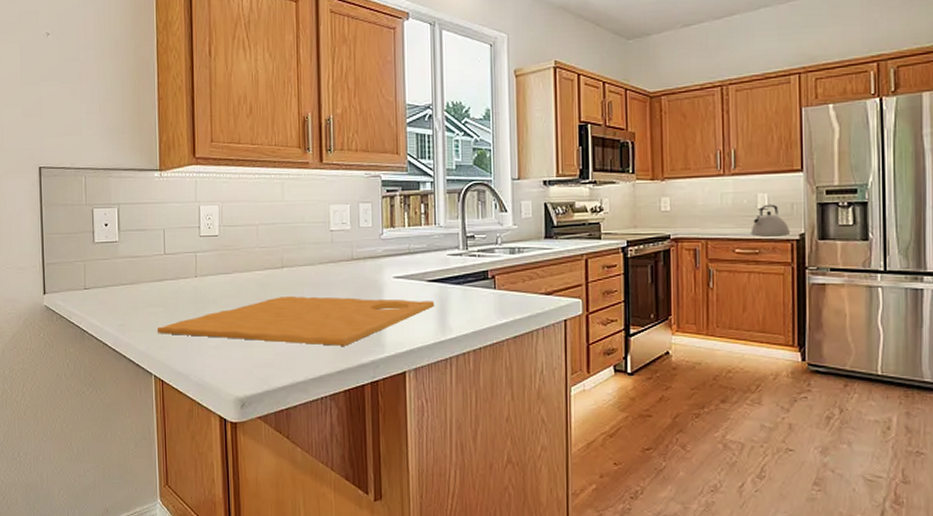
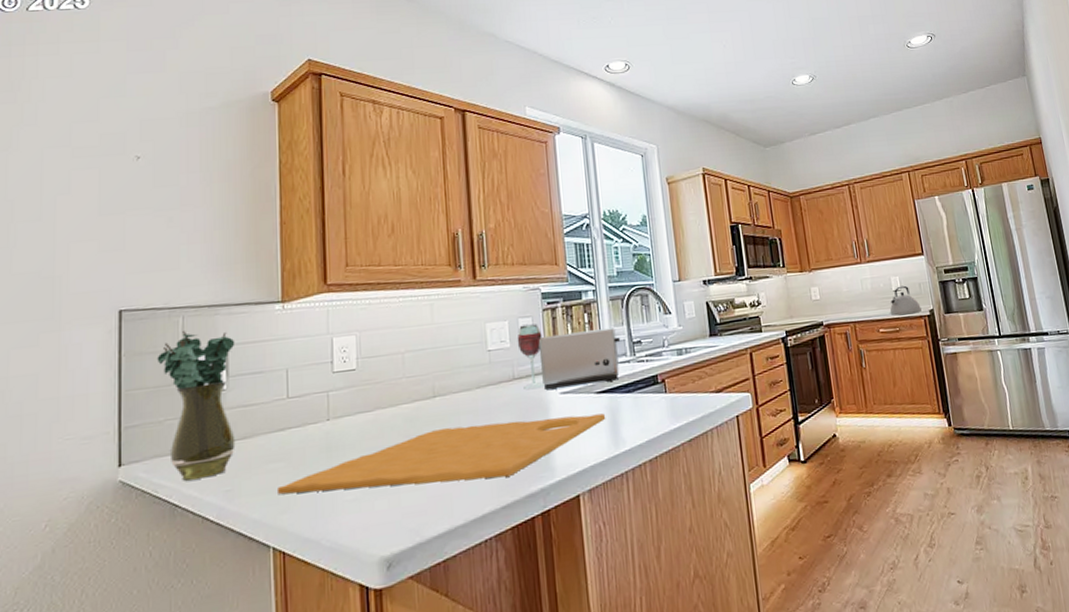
vase: none [67,189,126,312] -> present [157,331,236,481]
wineglass: none [357,209,380,271] -> present [516,323,545,390]
toaster: none [376,220,455,273] -> present [538,328,621,390]

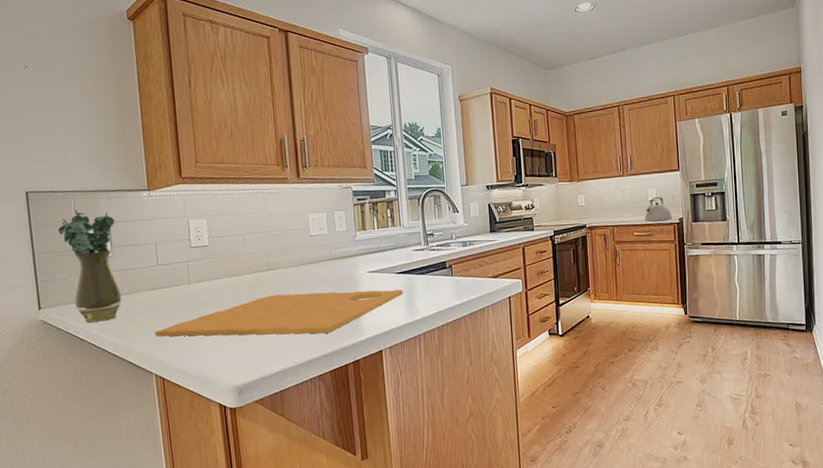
wineglass: present [516,323,545,390] -> none [333,216,355,268]
toaster: present [538,328,621,390] -> none [350,222,417,269]

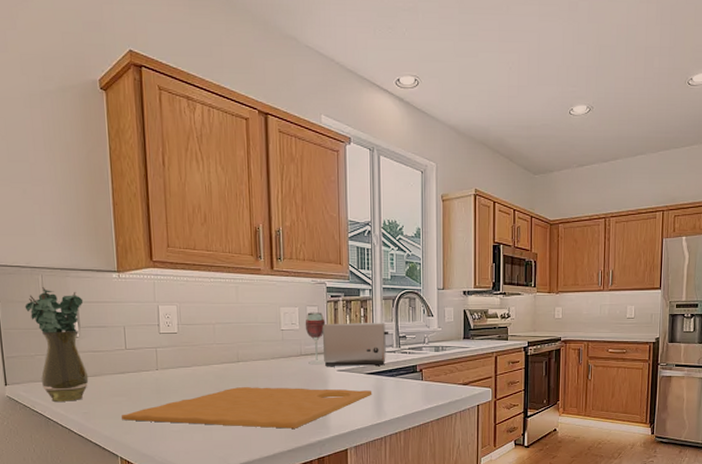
wineglass: none [333,216,355,268] -> present [305,312,325,365]
toaster: none [350,222,417,269] -> present [322,323,389,367]
kettle: present [644,196,672,222] -> none [620,314,649,340]

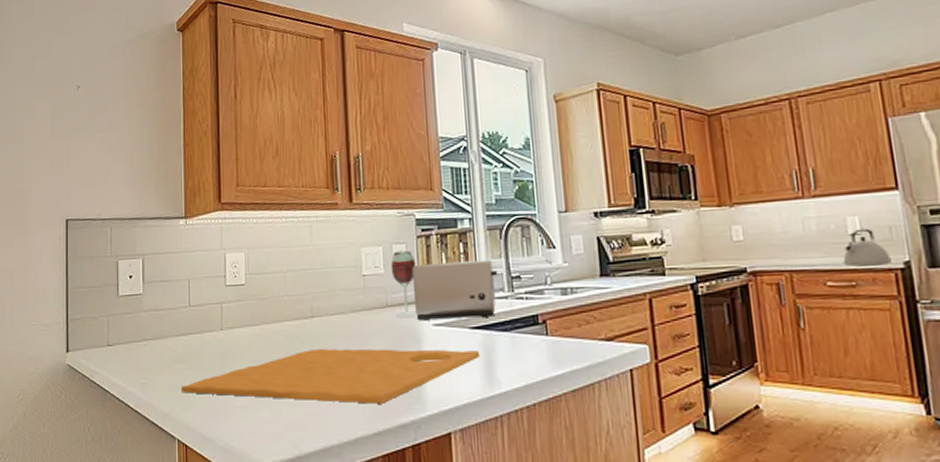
vase: present [25,287,89,402] -> none [92,240,150,370]
kettle: none [620,314,649,340] -> present [843,228,891,267]

